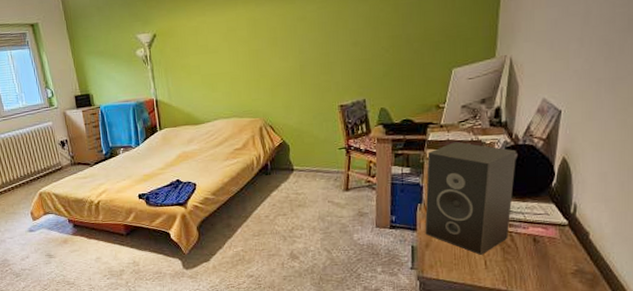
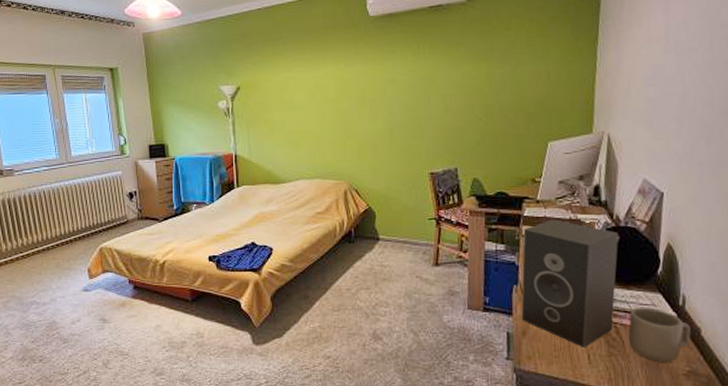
mug: none [522,216,579,264] -> present [628,307,691,362]

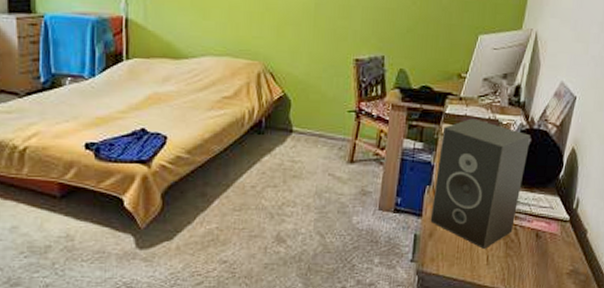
mug: present [628,307,691,362] -> none [524,209,579,262]

